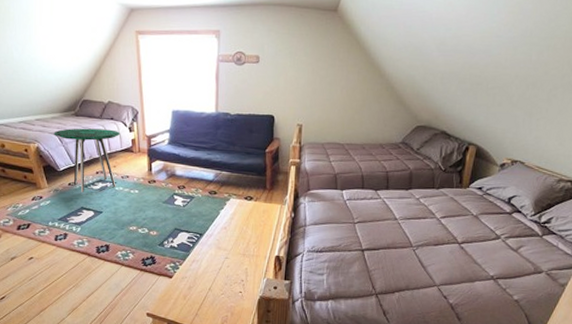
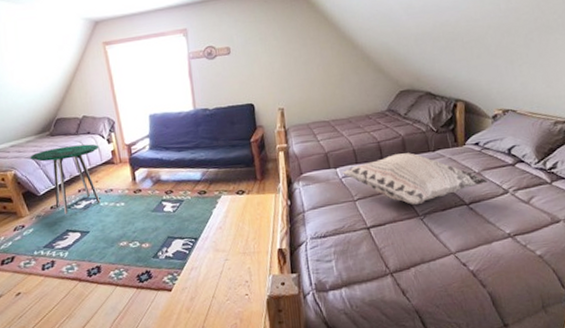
decorative pillow: none [348,186,484,236] -> present [342,153,489,205]

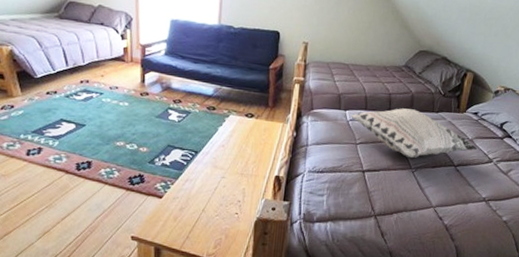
side table: present [30,144,101,214] -> none [32,31,110,103]

